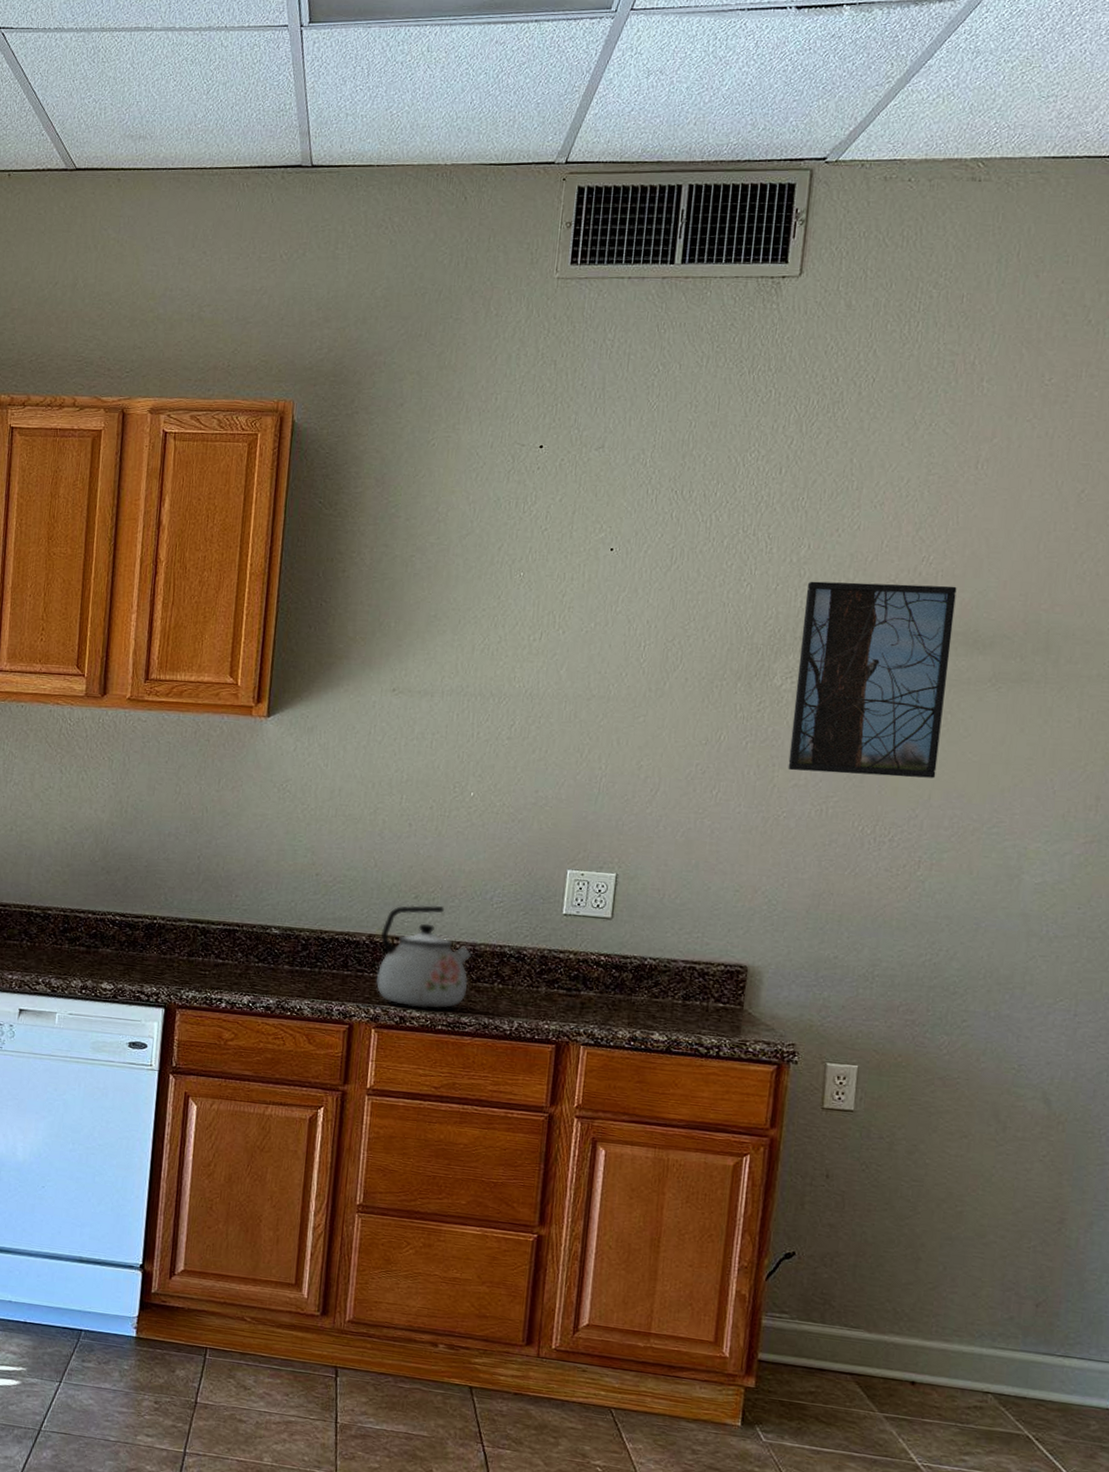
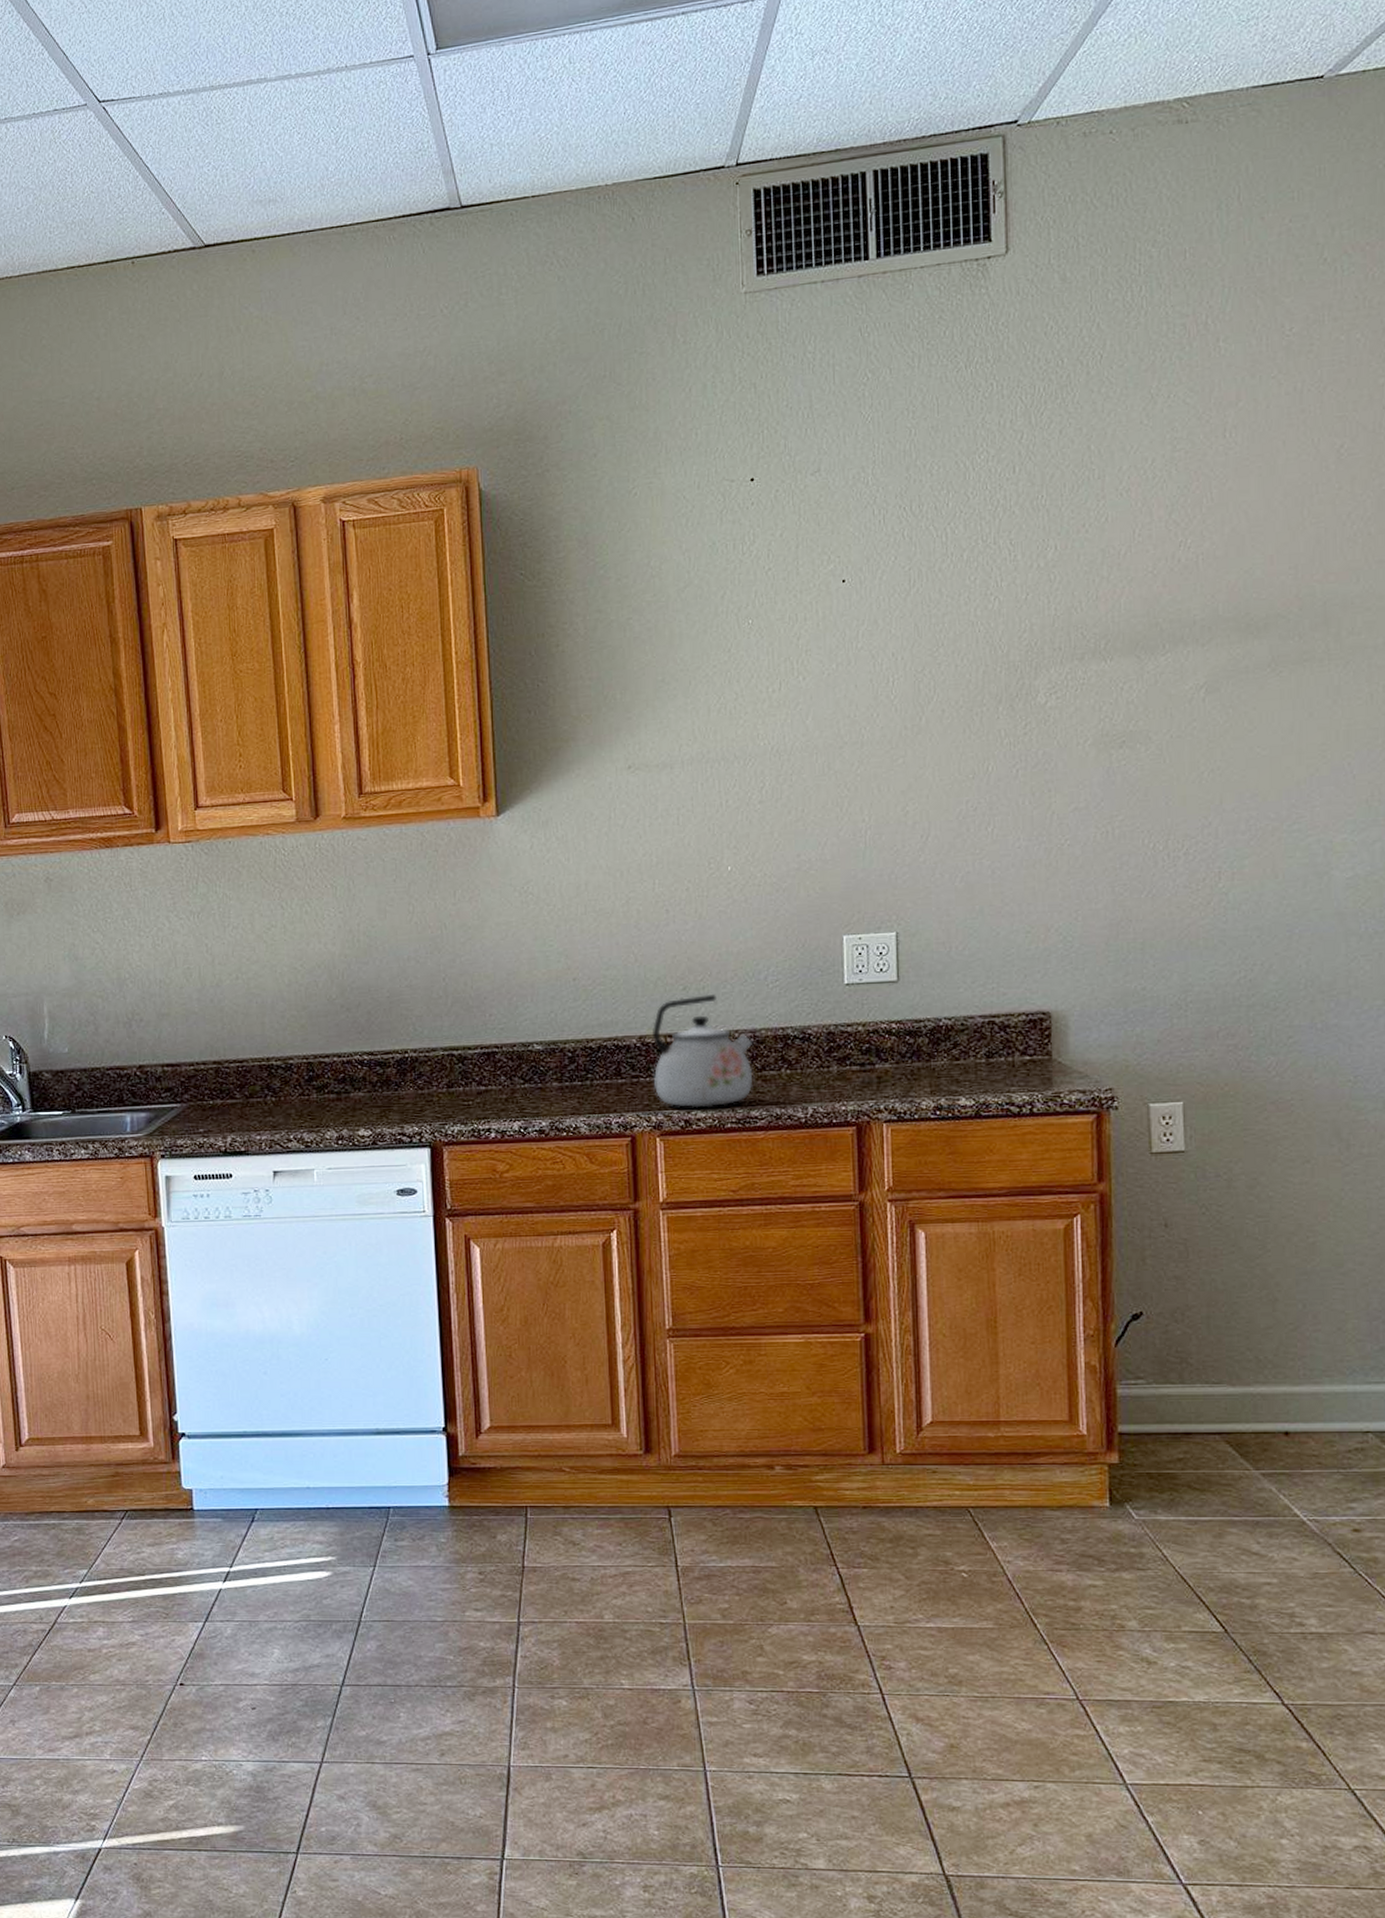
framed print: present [788,581,957,778] -> none [1059,568,1225,794]

